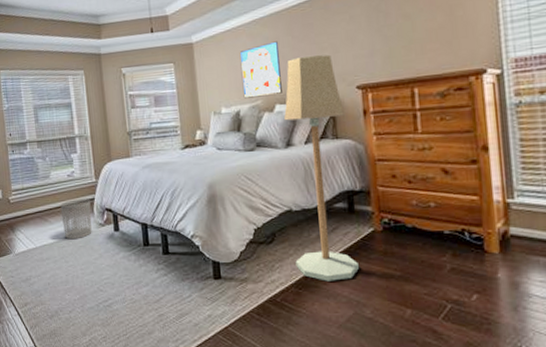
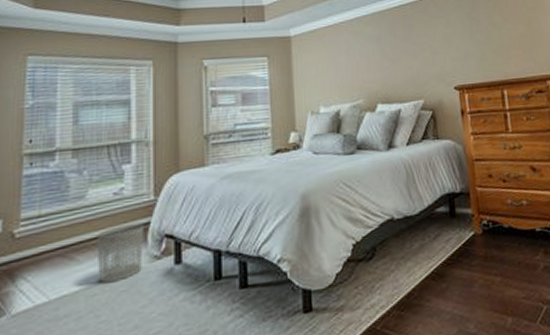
wall art: present [240,41,282,99] -> none [342,40,384,97]
floor lamp: present [284,54,359,281] -> none [386,55,461,298]

